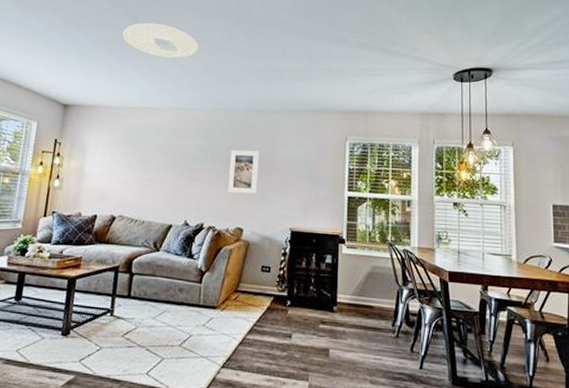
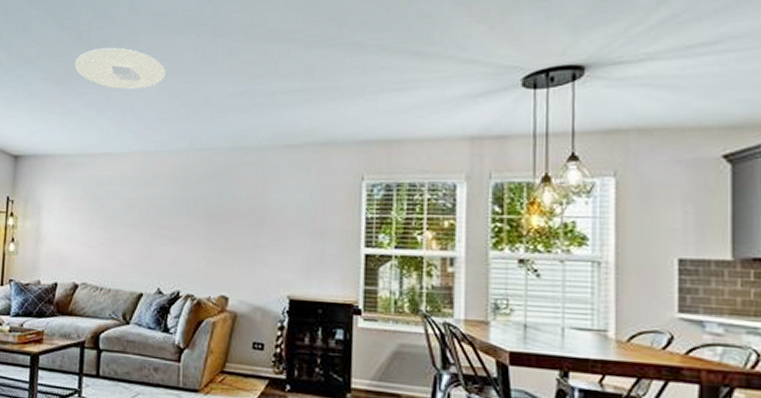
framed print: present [227,149,259,194] -> none [207,199,246,254]

